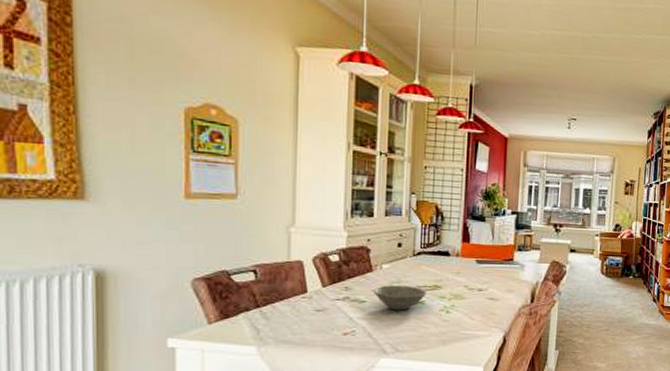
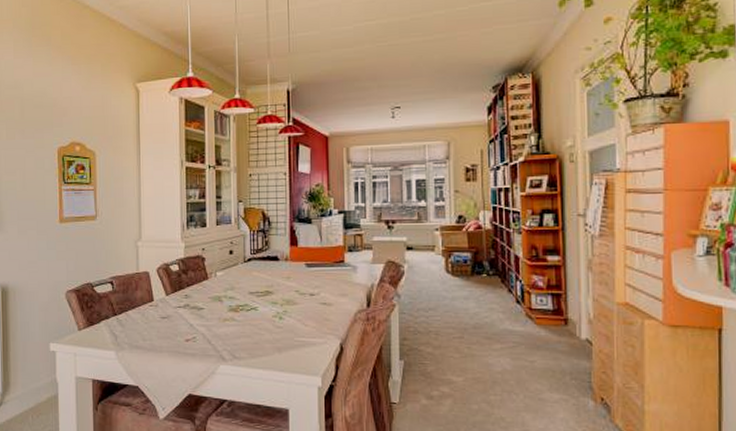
bowl: present [374,285,427,311] -> none [210,292,260,317]

